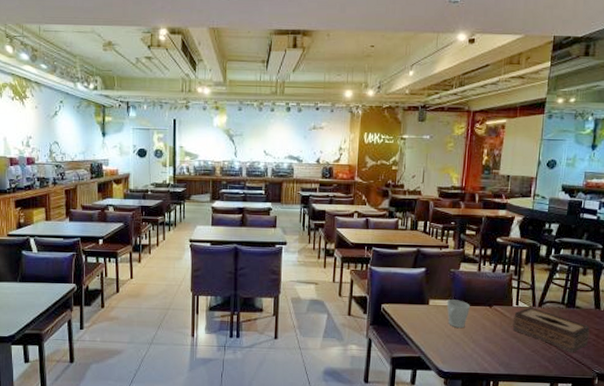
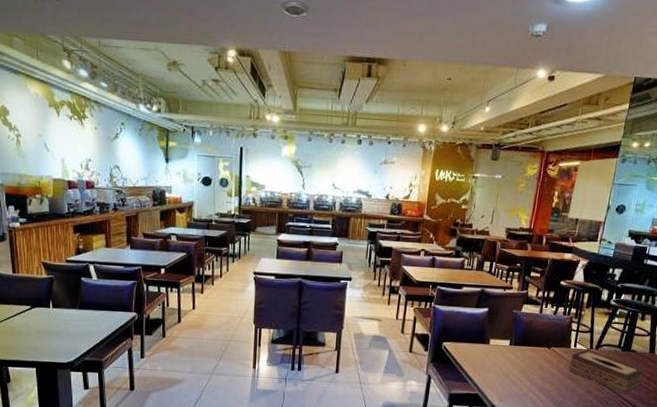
mug: present [447,300,470,329] -> none [506,340,529,368]

